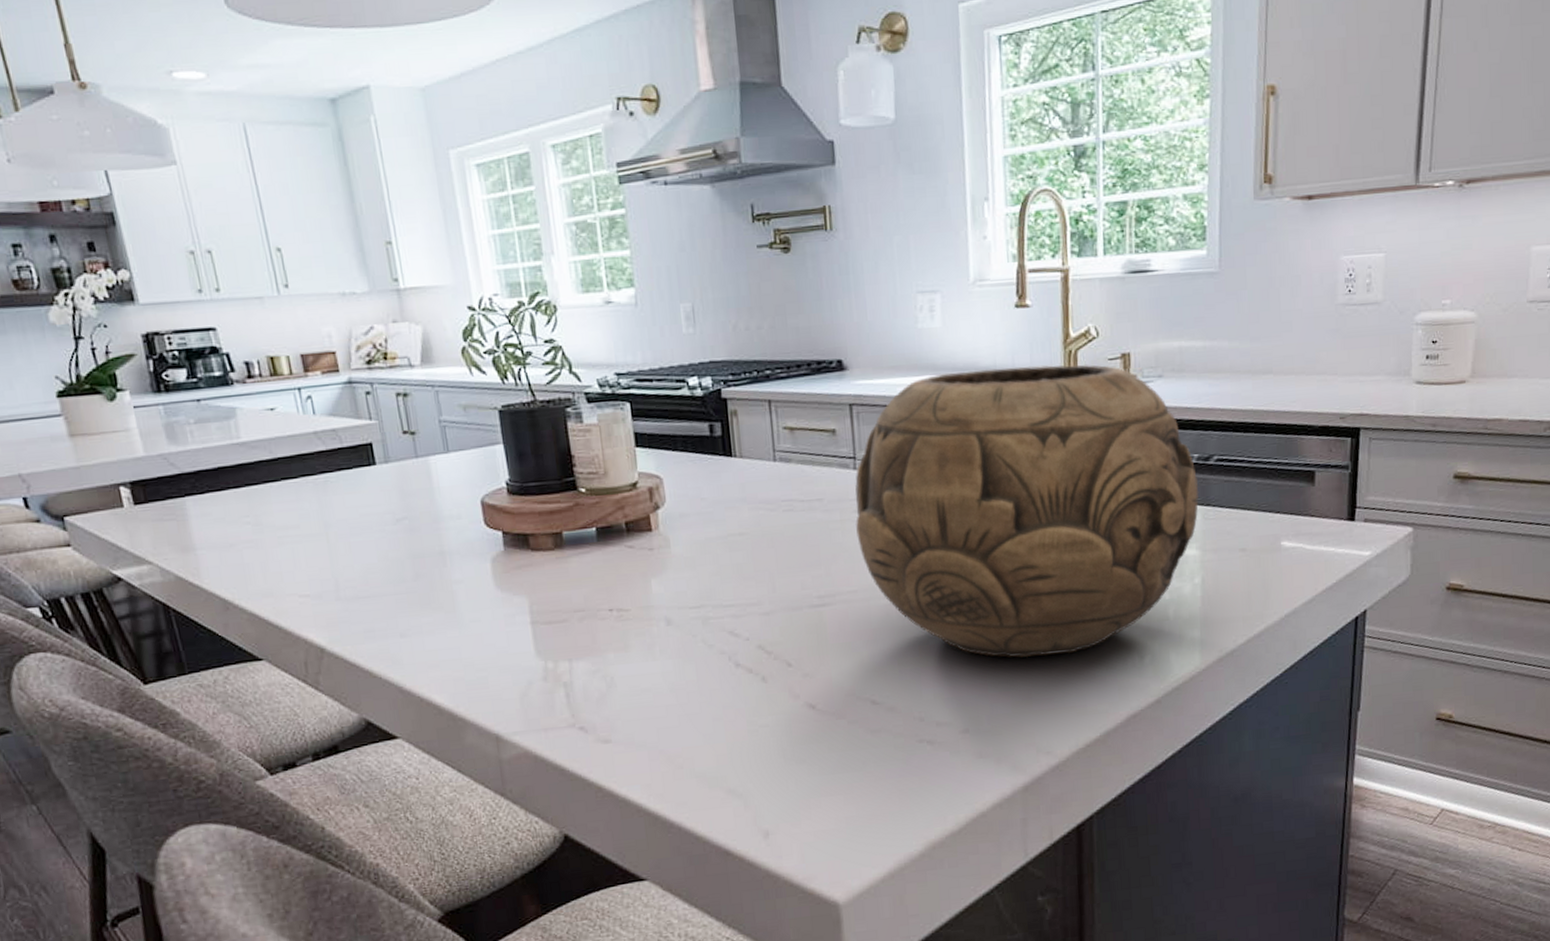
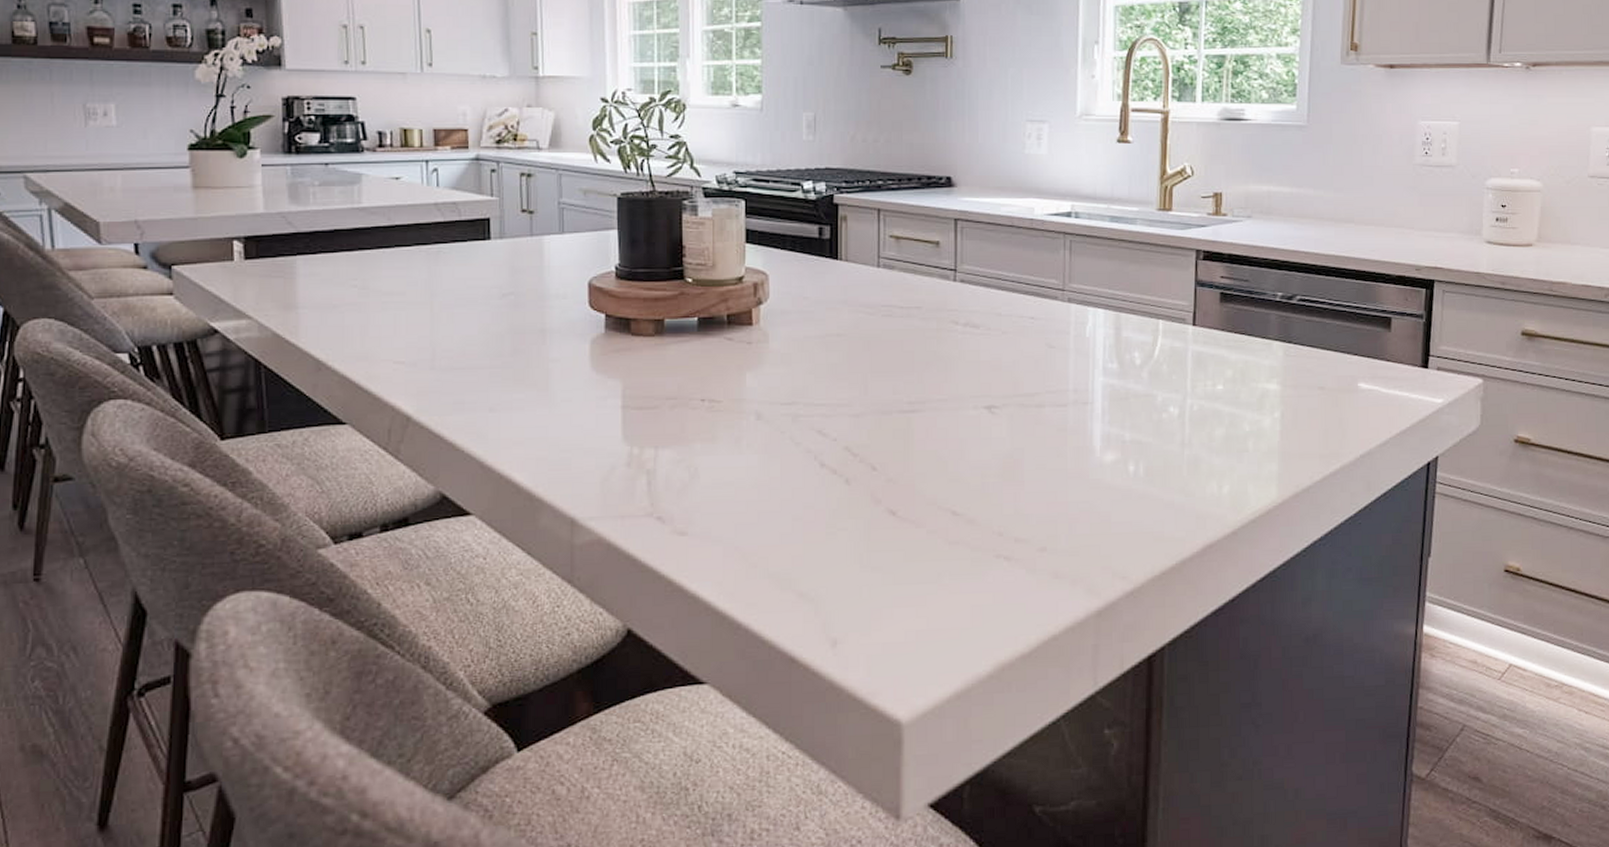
decorative bowl: present [855,364,1199,658] -> none [951,197,1282,479]

